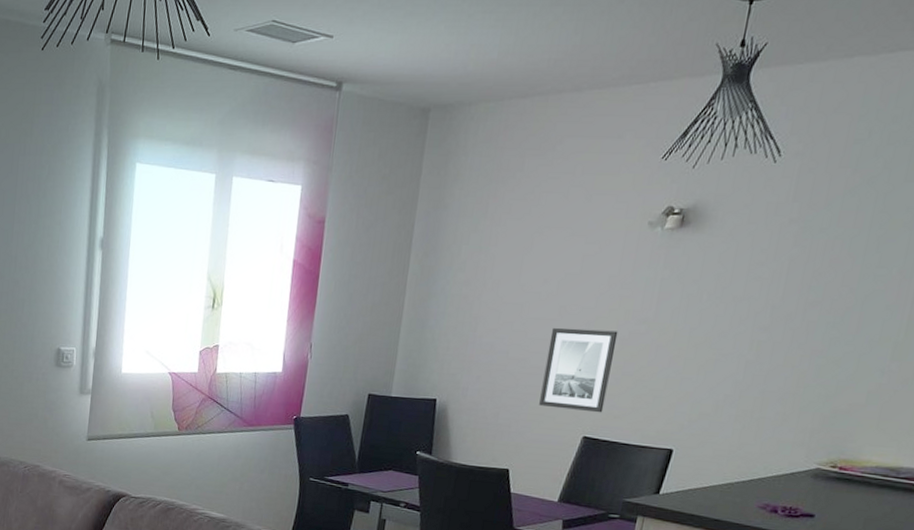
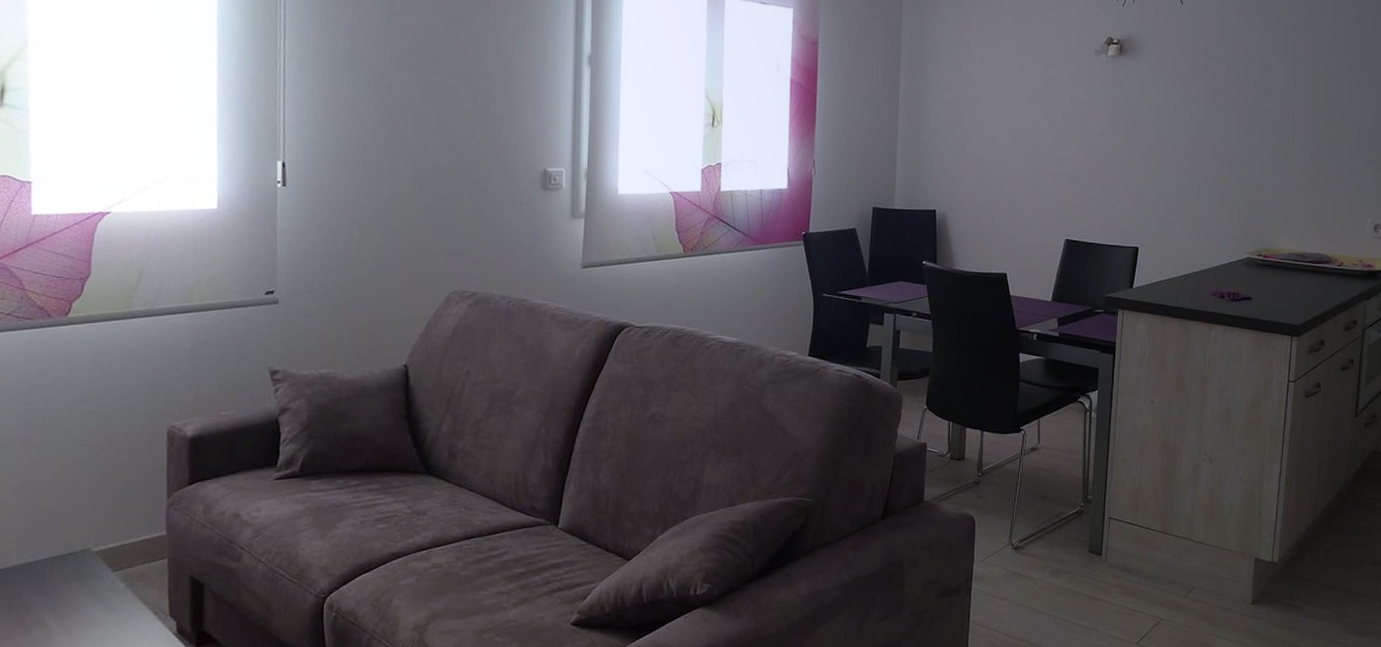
wall art: present [539,328,619,413] -> none [1026,141,1083,217]

